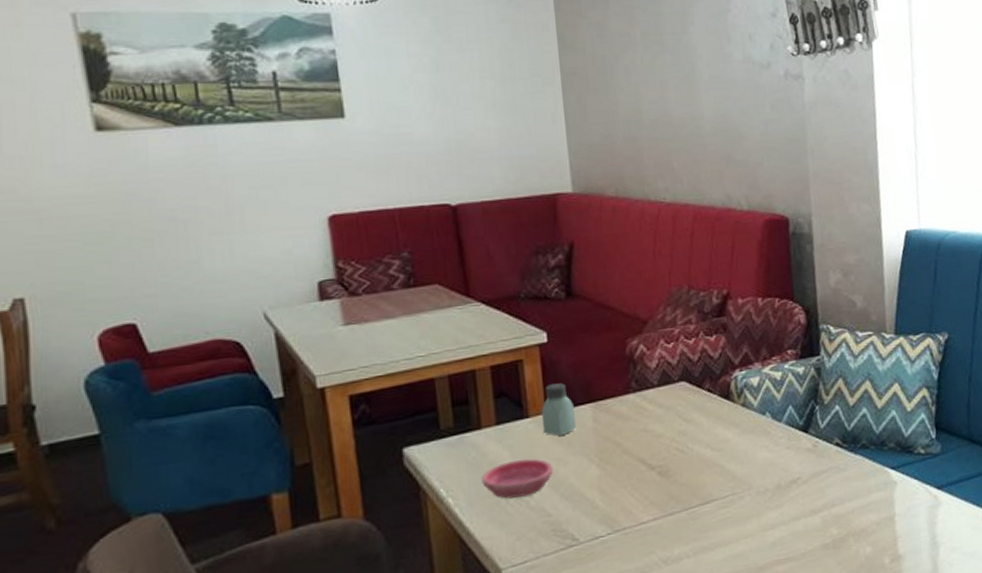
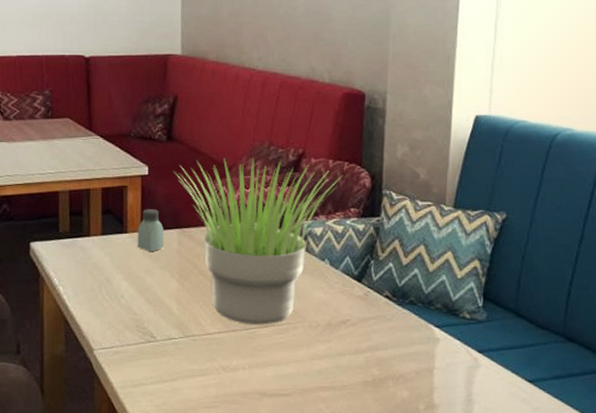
saucer: present [481,458,554,499] -> none [86,266,142,295]
potted plant: none [580,304,774,504] -> present [175,157,342,325]

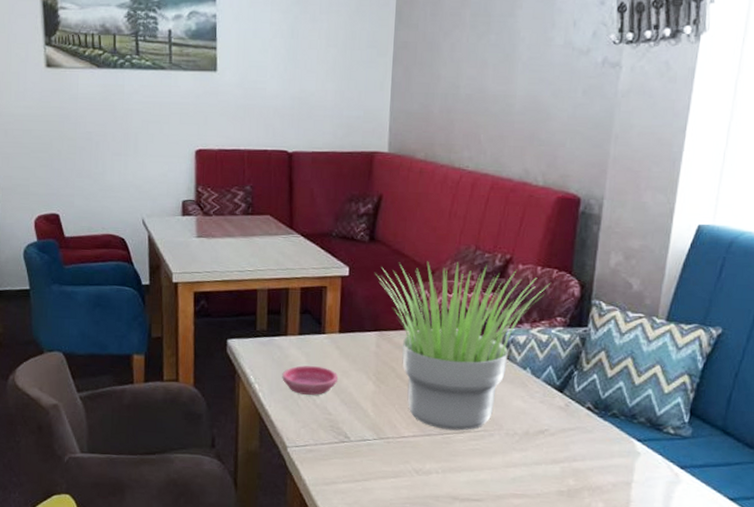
saucer: none [86,266,142,295] -> present [282,365,339,395]
saltshaker: present [137,209,164,251] -> none [334,310,363,353]

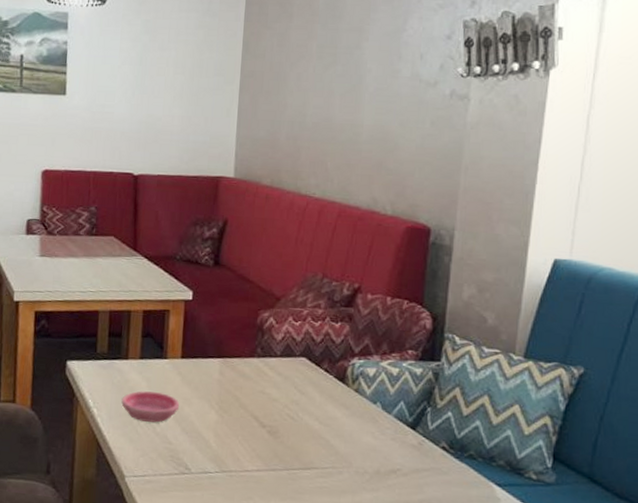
potted plant: present [376,261,550,431] -> none [220,287,400,467]

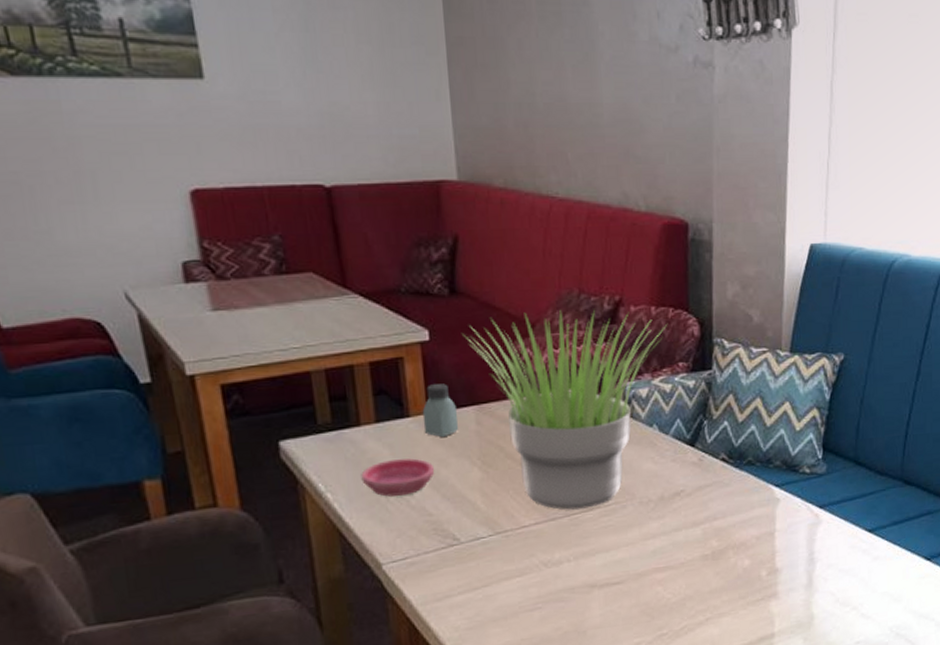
saltshaker: none [176,335,206,380] -> present [422,384,459,437]
potted plant: none [220,287,400,467] -> present [464,309,667,510]

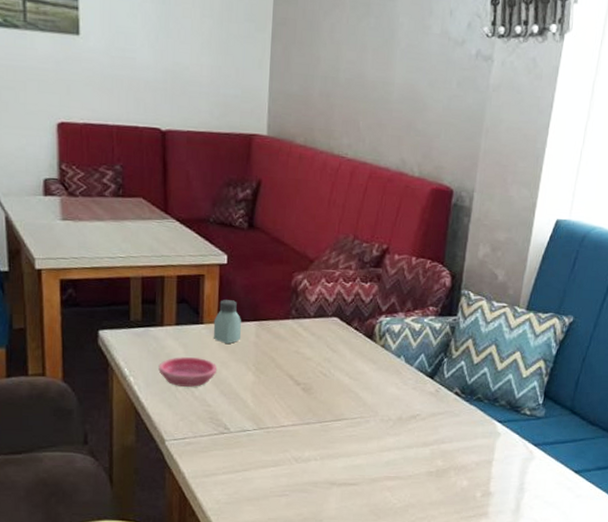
potted plant: present [464,309,667,510] -> none [255,250,424,418]

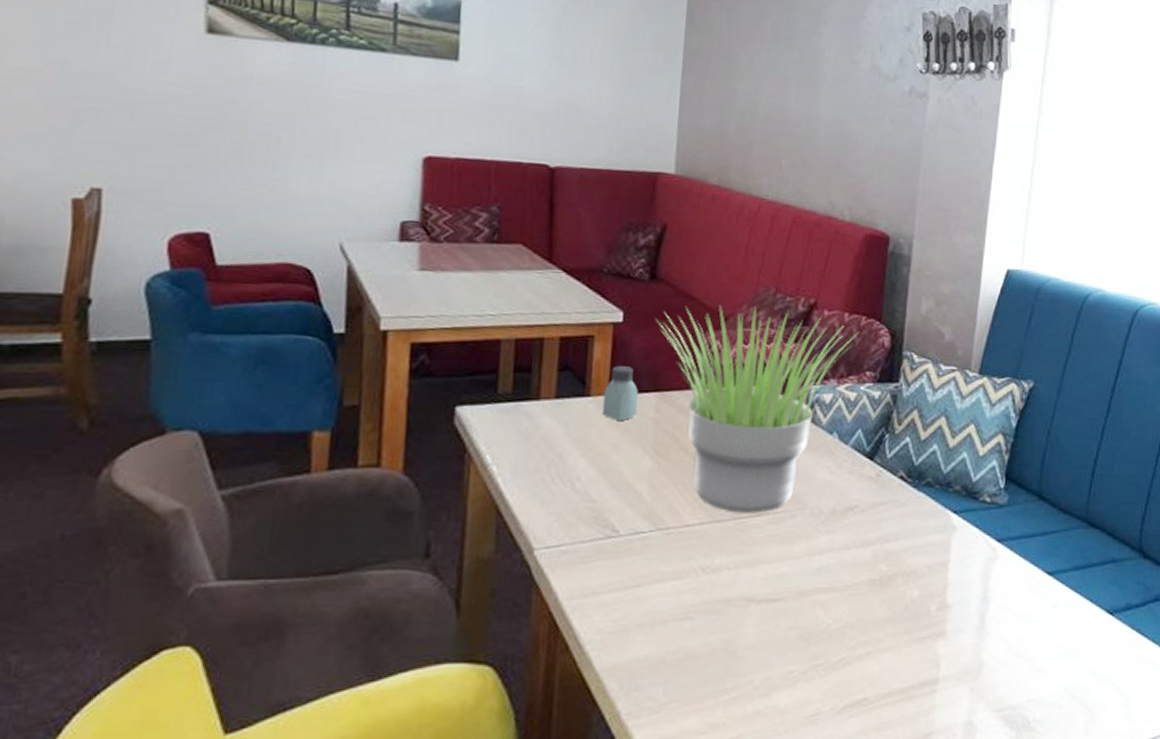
saucer: present [158,357,218,387] -> none [530,438,606,477]
potted plant: none [255,250,424,418] -> present [657,305,858,513]

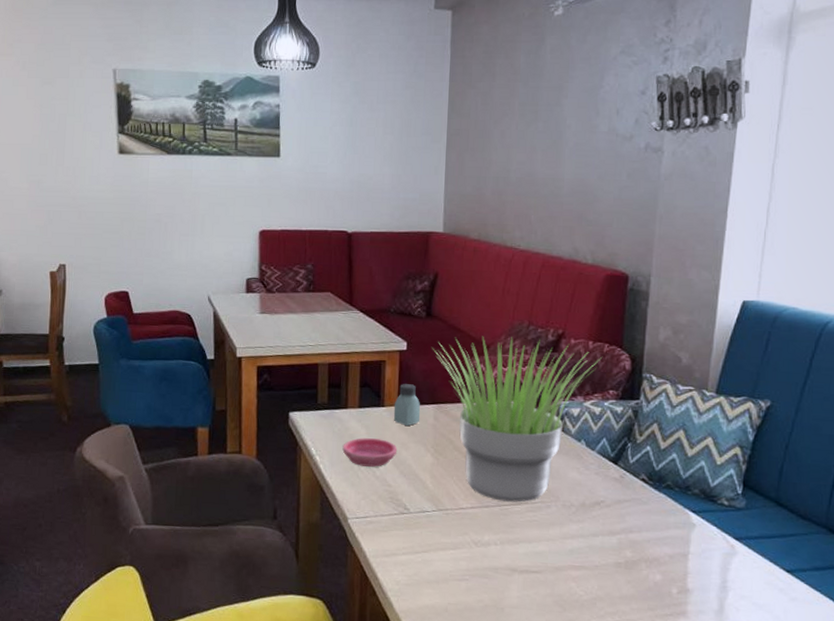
saucer: none [530,438,606,477] -> present [342,438,398,467]

